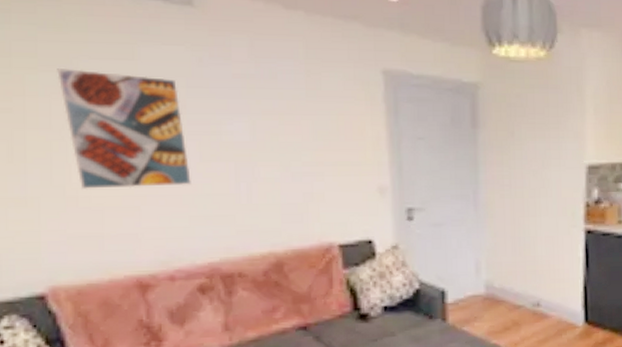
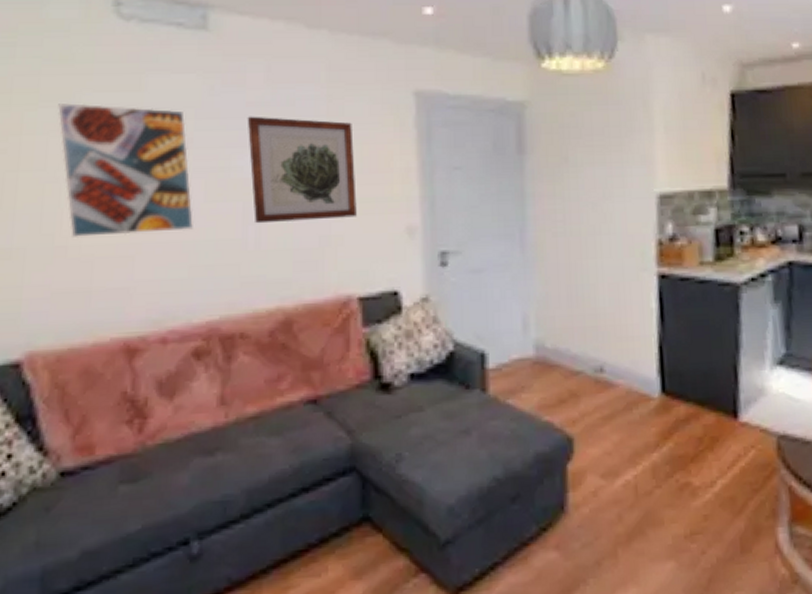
wall art: none [234,86,335,181] -> present [247,116,357,224]

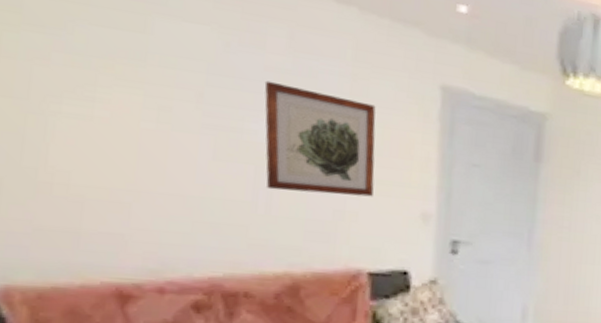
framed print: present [58,103,193,237] -> none [45,30,200,185]

